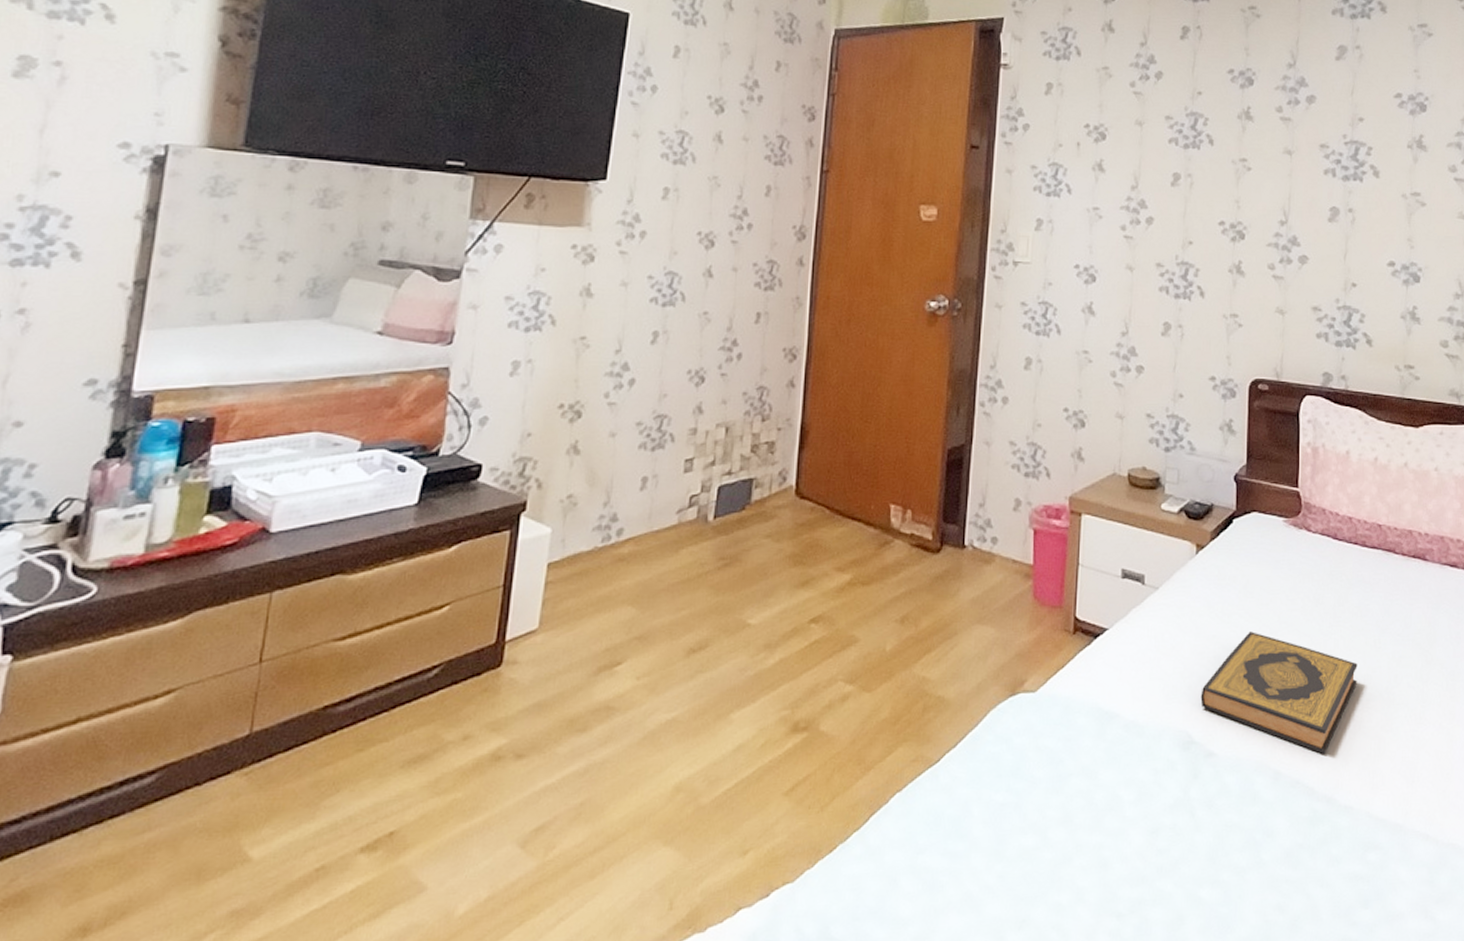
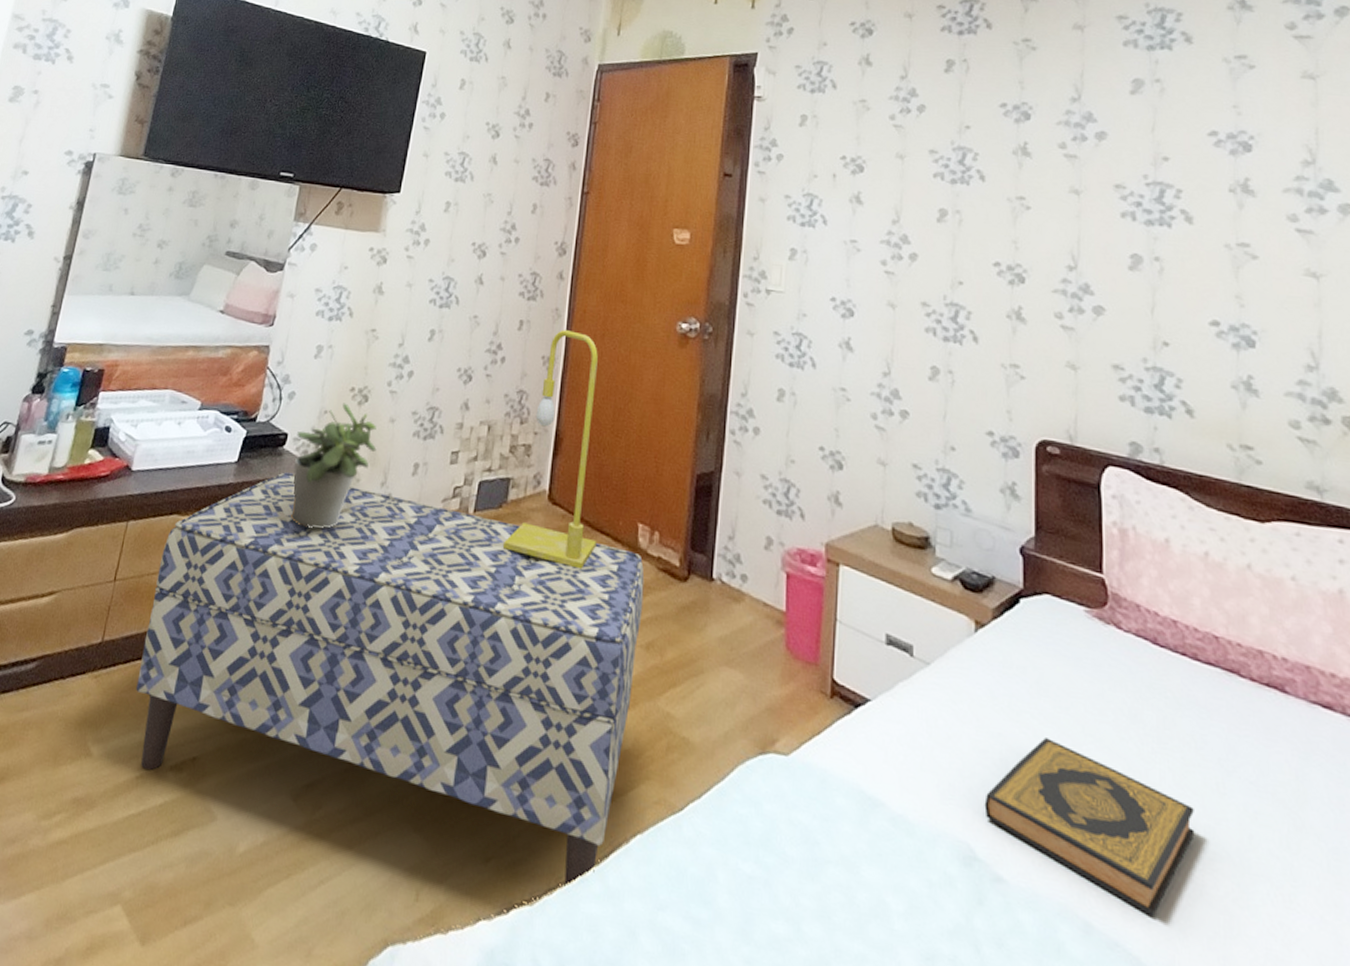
bench: none [304,507,898,858] -> present [136,472,645,887]
potted plant: none [493,422,596,563] -> present [291,403,377,529]
table lamp: none [747,319,848,558] -> present [502,330,598,569]

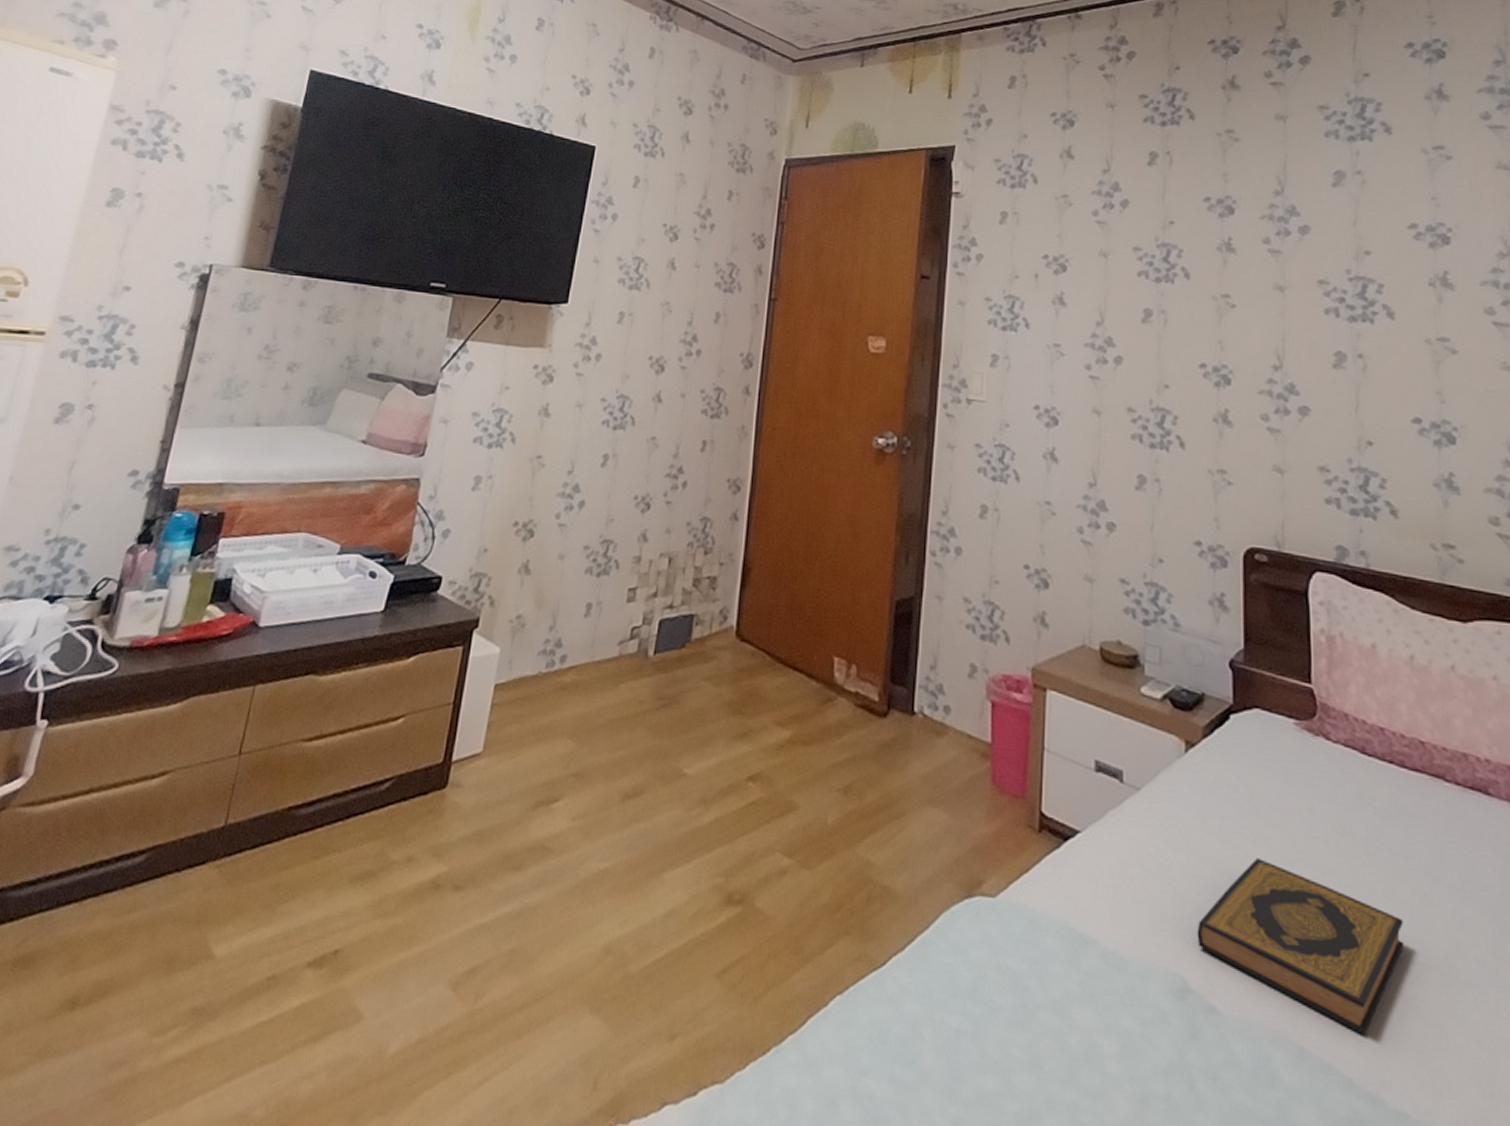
bench: present [136,472,645,887] -> none [266,620,841,1059]
potted plant: present [291,403,377,529] -> none [446,539,544,682]
table lamp: present [502,330,598,569] -> none [686,449,789,711]

